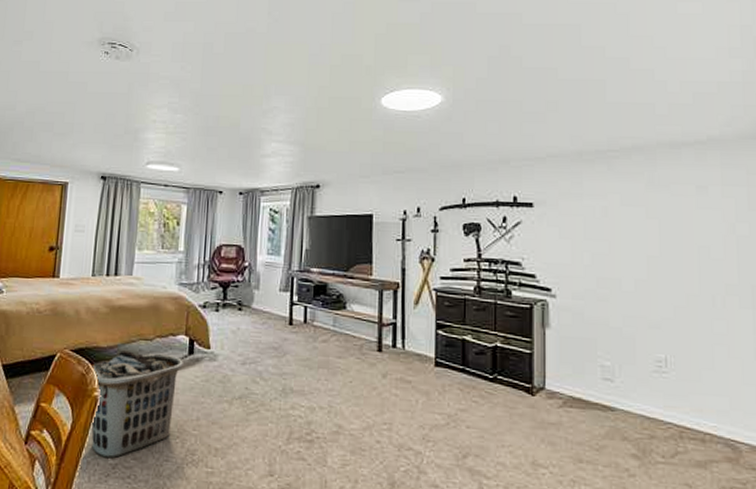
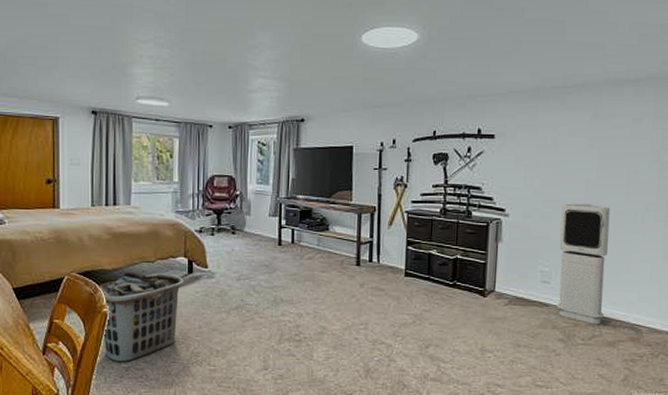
air purifier: none [620,283,688,438] -> present [556,203,611,325]

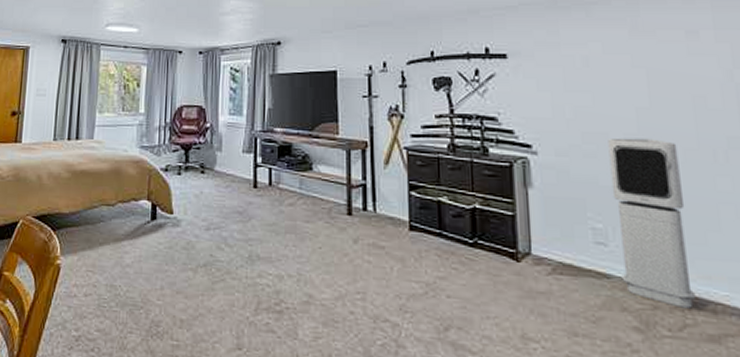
clothes hamper: present [99,272,185,363] -> none [54,217,147,330]

